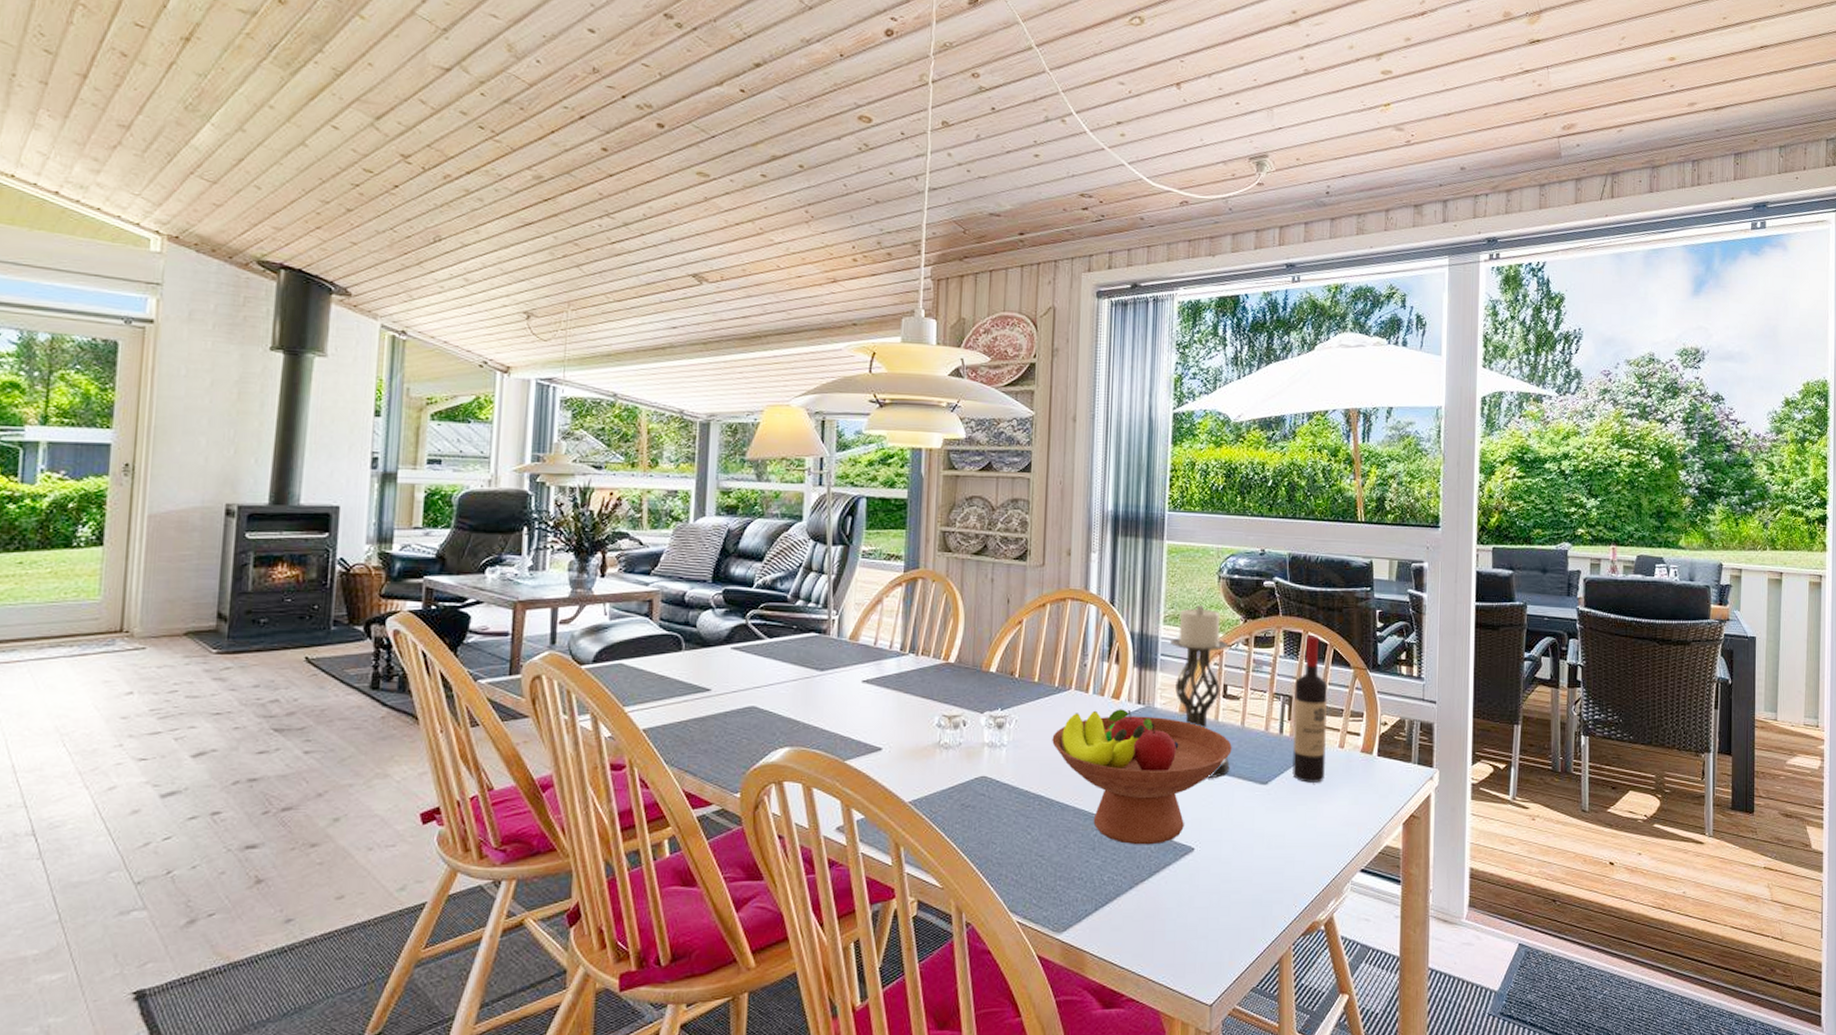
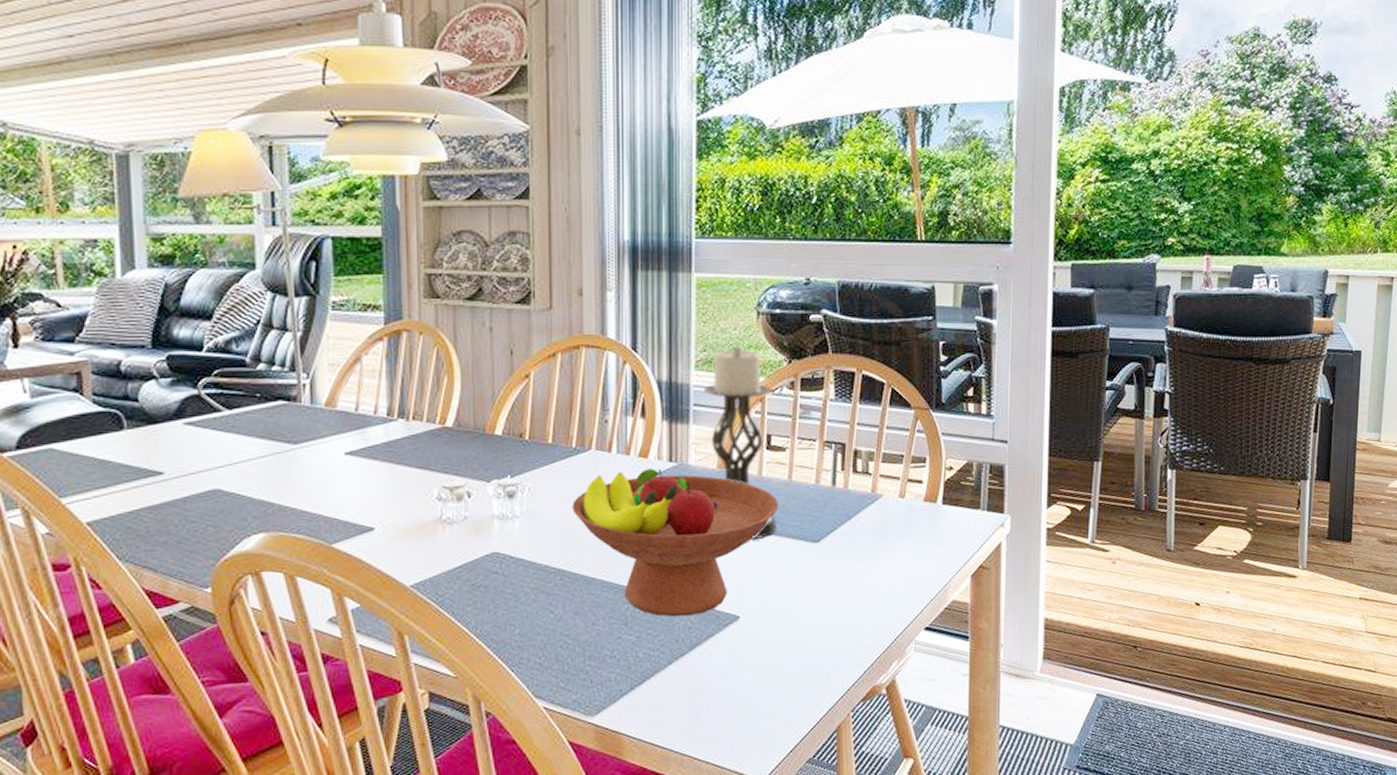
wine bottle: present [1292,636,1327,783] -> none [847,374,886,538]

